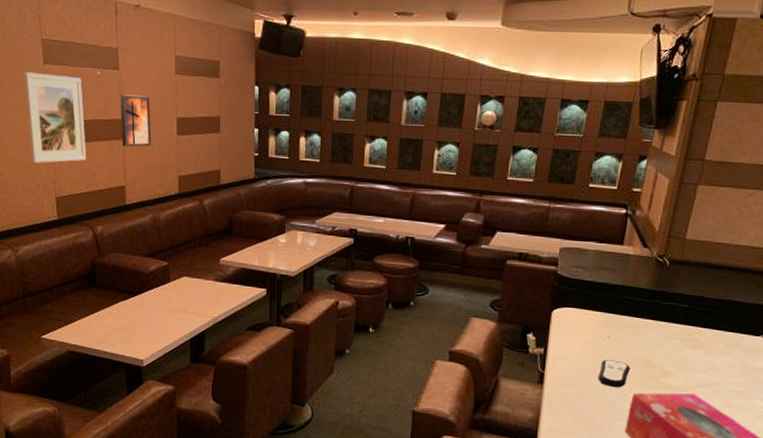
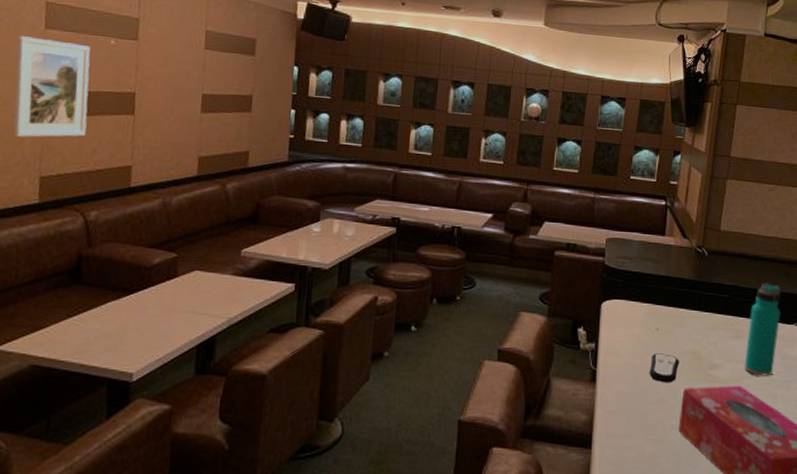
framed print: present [120,94,152,147] -> none [133,66,172,123]
water bottle: none [700,293,749,386] -> present [744,282,781,376]

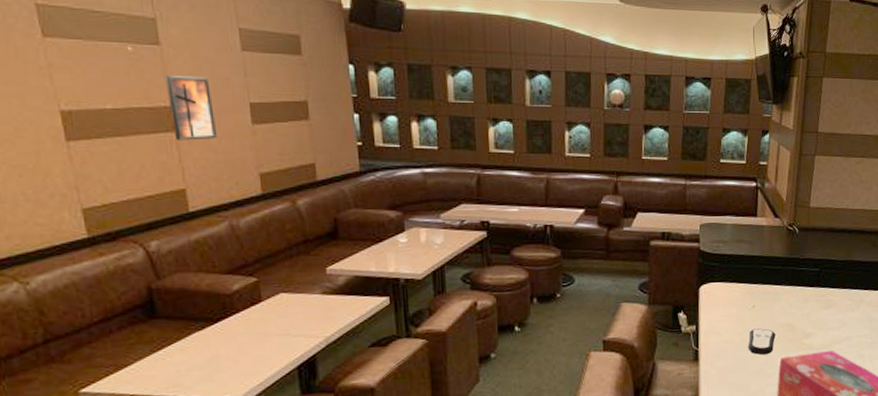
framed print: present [13,36,91,138] -> none [11,47,123,166]
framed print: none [133,66,172,123] -> present [165,76,218,140]
water bottle: present [744,282,781,376] -> none [835,254,868,340]

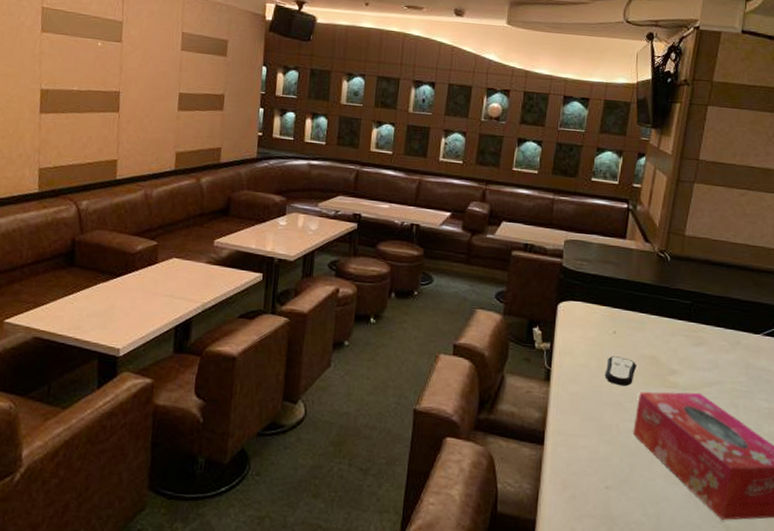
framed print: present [165,76,218,140] -> none [118,67,152,121]

